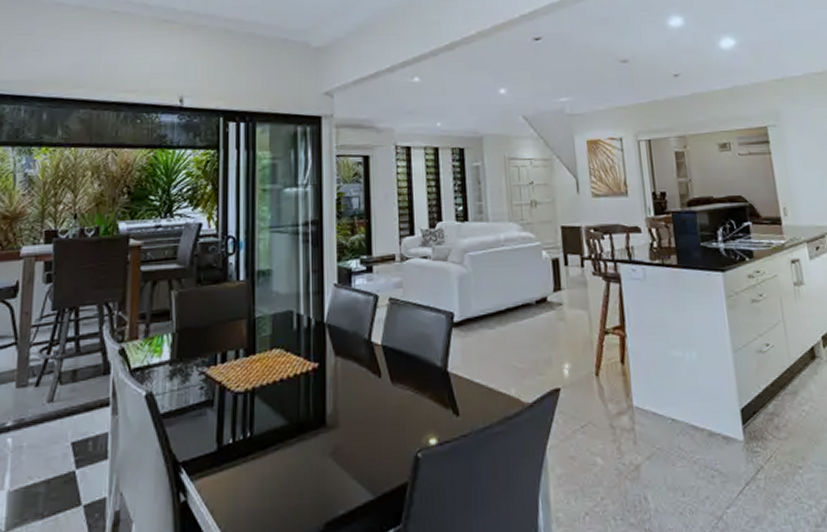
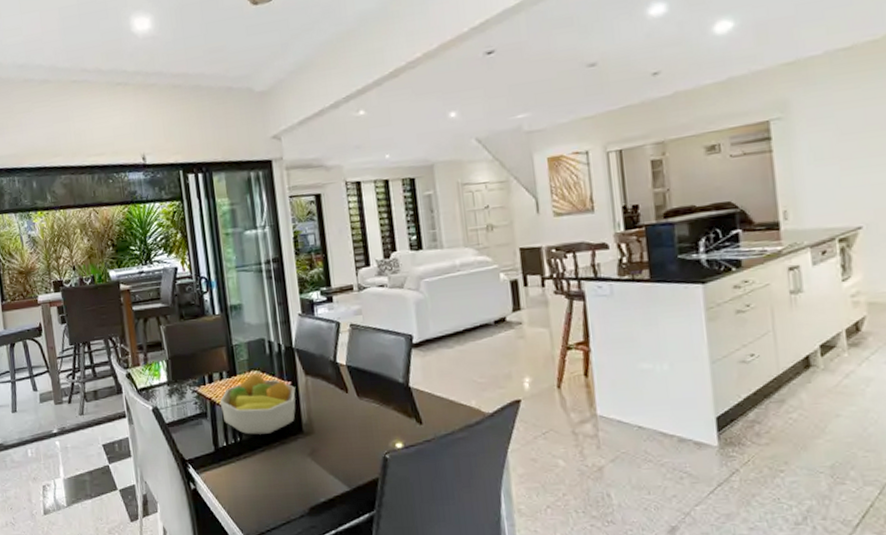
fruit bowl: none [231,352,322,429] -> present [219,373,296,435]

